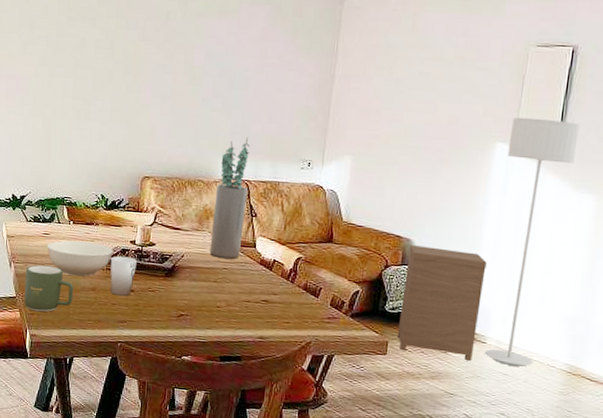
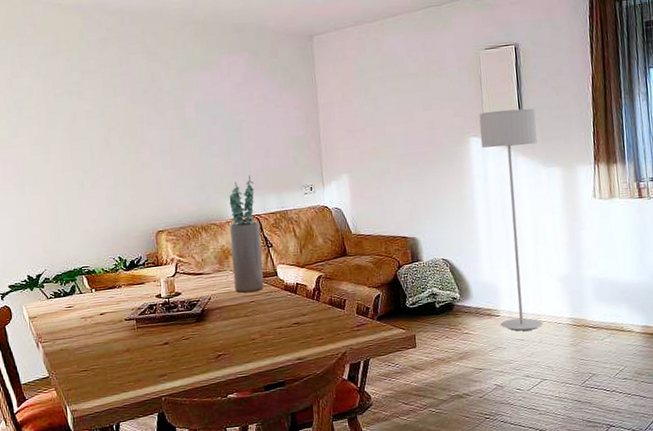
mug: present [24,265,74,312] -> none [54,337,109,387]
bowl: present [46,240,113,276] -> none [72,305,141,342]
cup: present [110,256,137,296] -> none [140,311,167,351]
nightstand: present [397,245,487,361] -> none [416,237,491,340]

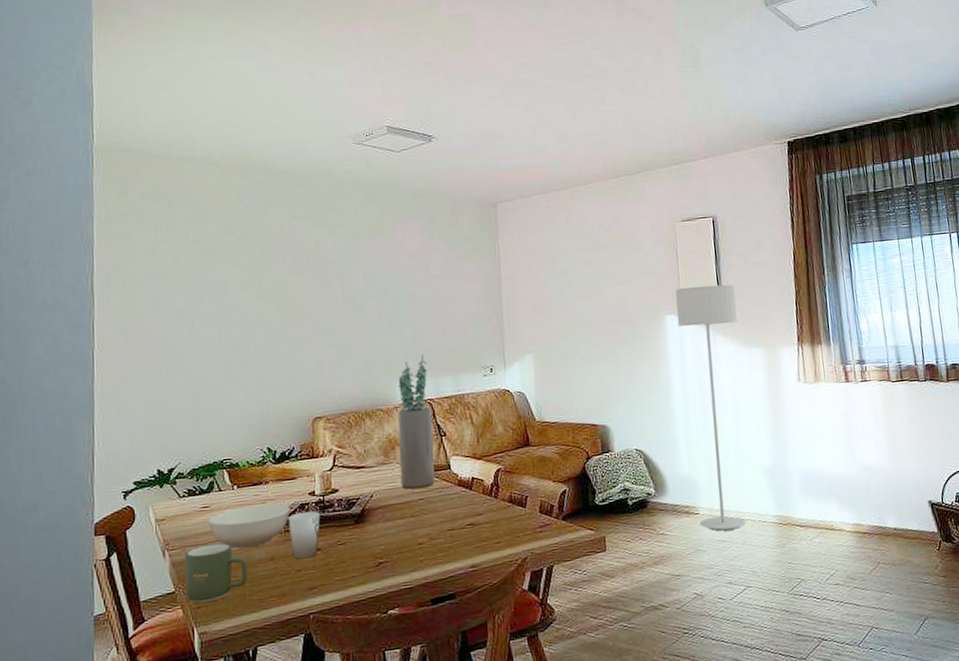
mug: none [54,337,109,387] -> present [184,543,248,604]
bowl: none [72,305,141,342] -> present [207,504,290,549]
cup: none [140,311,167,351] -> present [289,511,320,559]

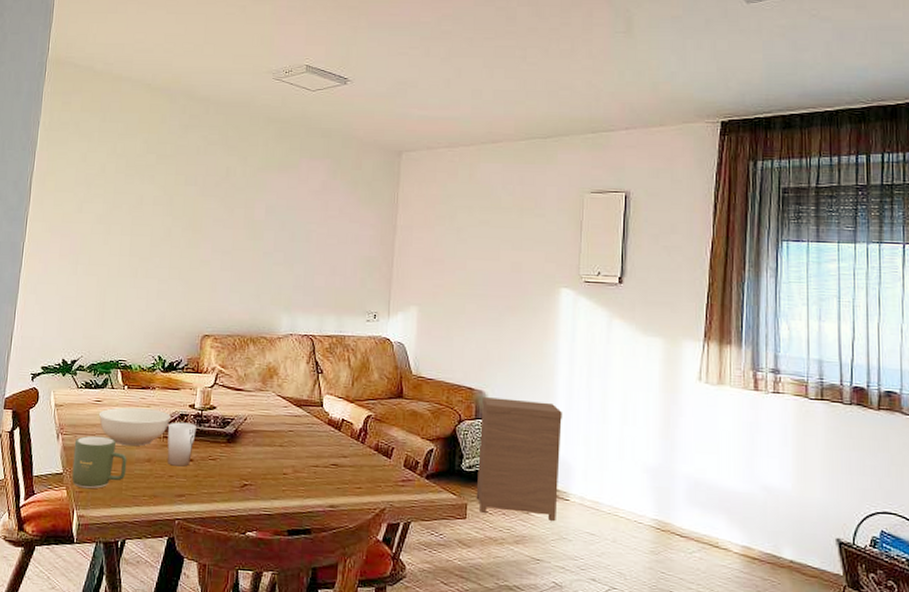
vase: present [397,355,435,489] -> none [274,291,313,421]
nightstand: none [606,425,689,542] -> present [476,397,562,521]
floor lamp: present [675,284,747,532] -> none [569,262,640,525]

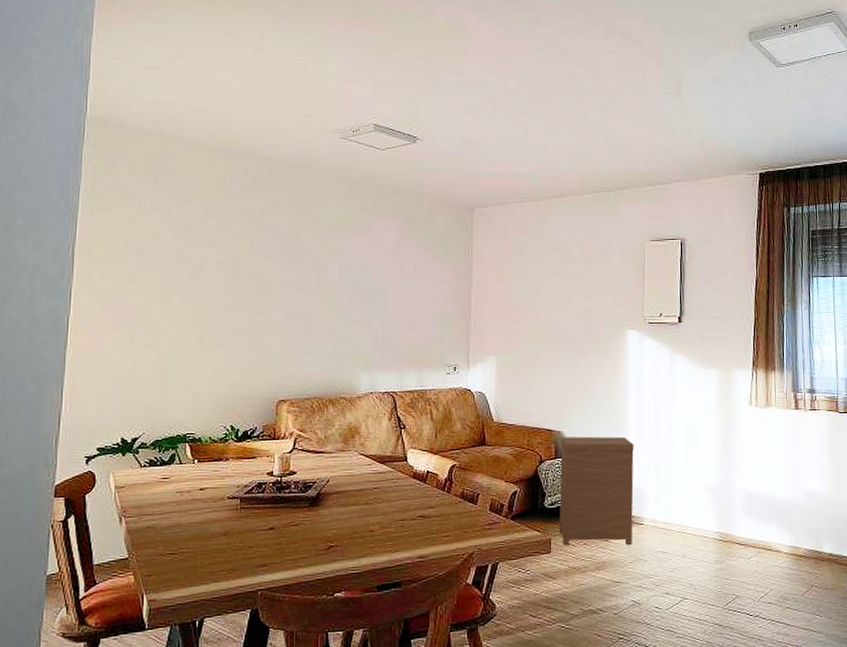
mug: present [72,435,127,489] -> none [139,514,201,572]
bowl: present [98,407,171,446] -> none [166,481,247,522]
cup: present [167,422,196,467] -> none [245,490,276,537]

